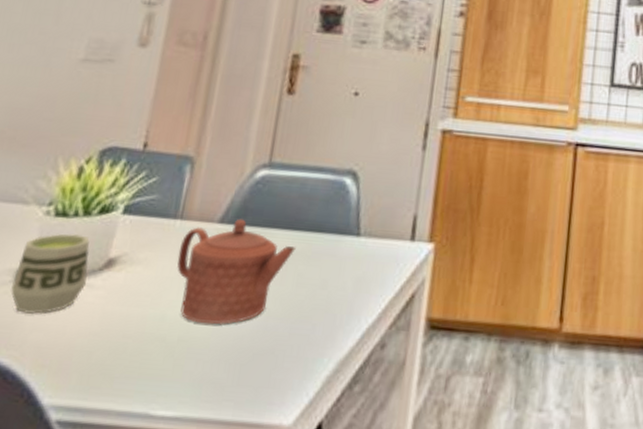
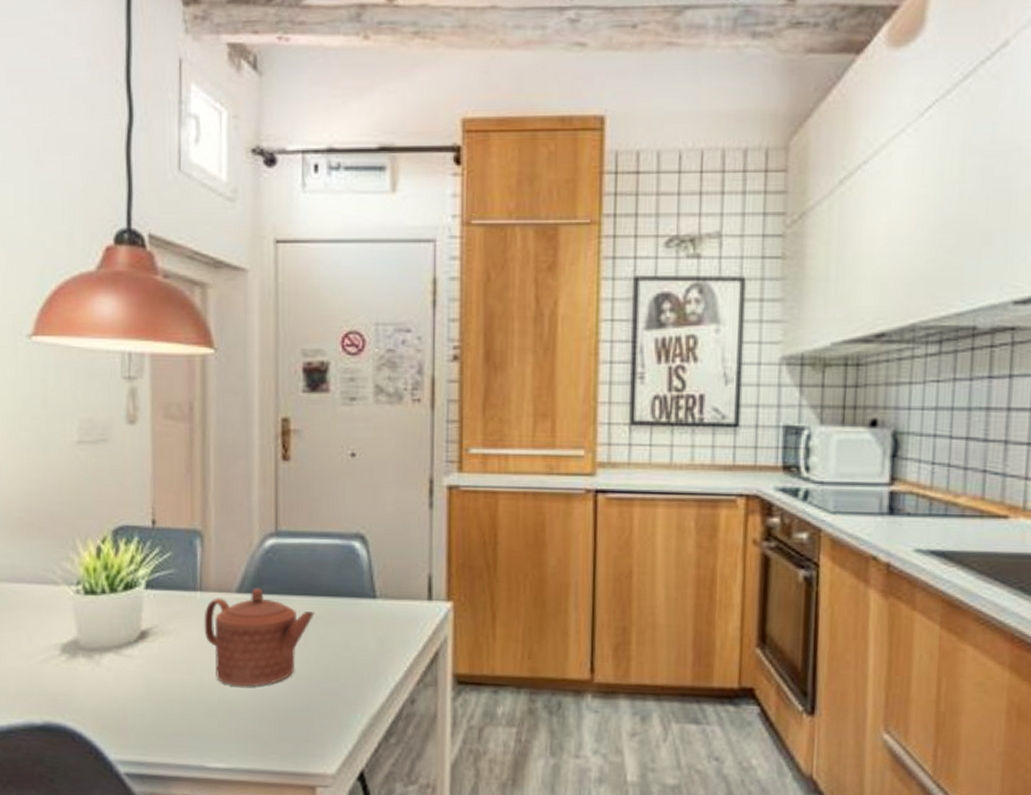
cup: present [11,233,90,314] -> none [61,609,125,683]

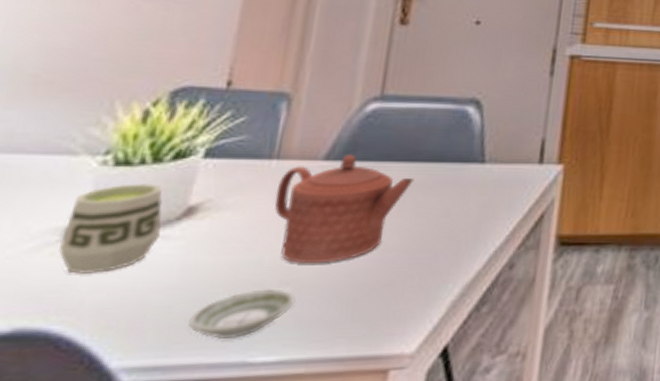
cup: none [61,609,125,683] -> present [59,182,163,274]
saucer: none [157,705,233,746] -> present [188,288,296,339]

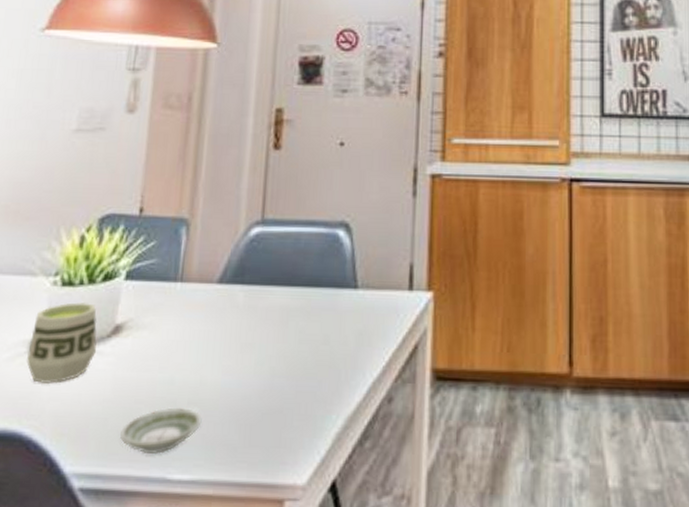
teapot: present [274,154,414,264] -> none [181,278,295,386]

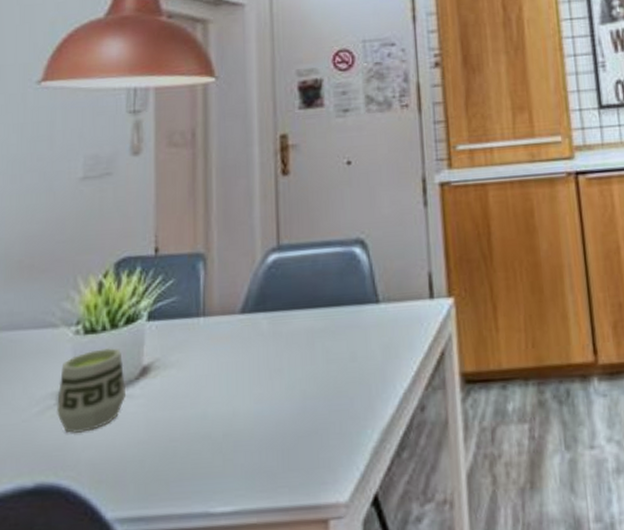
saucer: present [120,407,202,455] -> none [159,440,239,491]

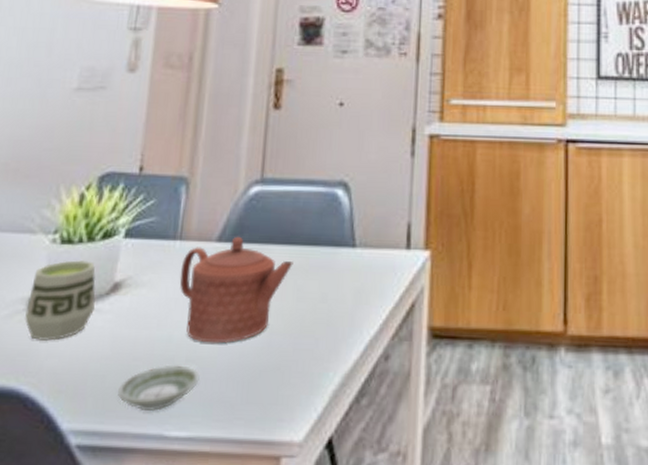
saucer: none [159,440,239,491] -> present [118,364,200,412]
teapot: none [207,305,319,416] -> present [179,236,294,344]

